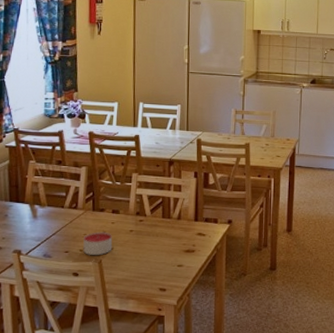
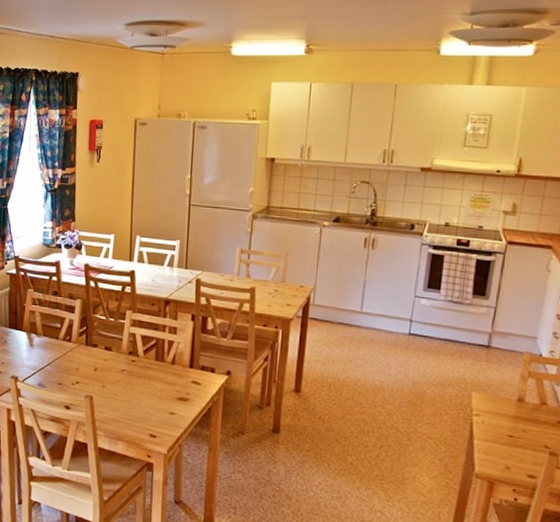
candle: present [83,232,113,255] -> none [75,367,104,391]

